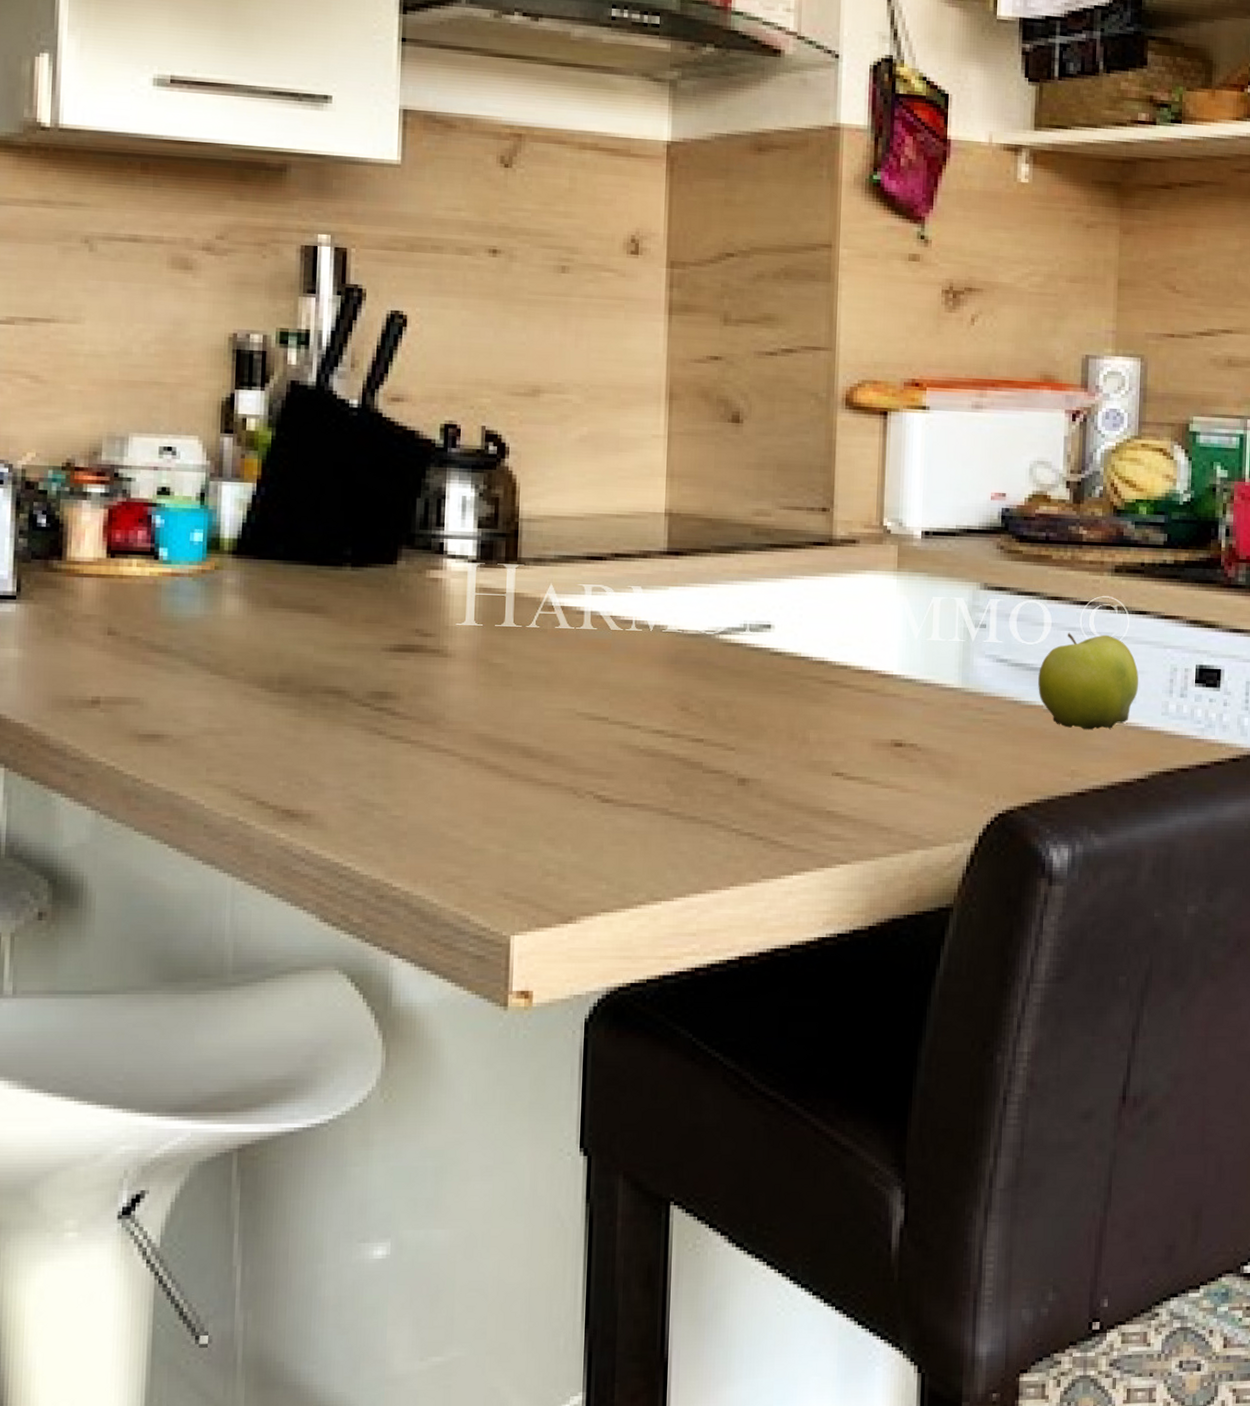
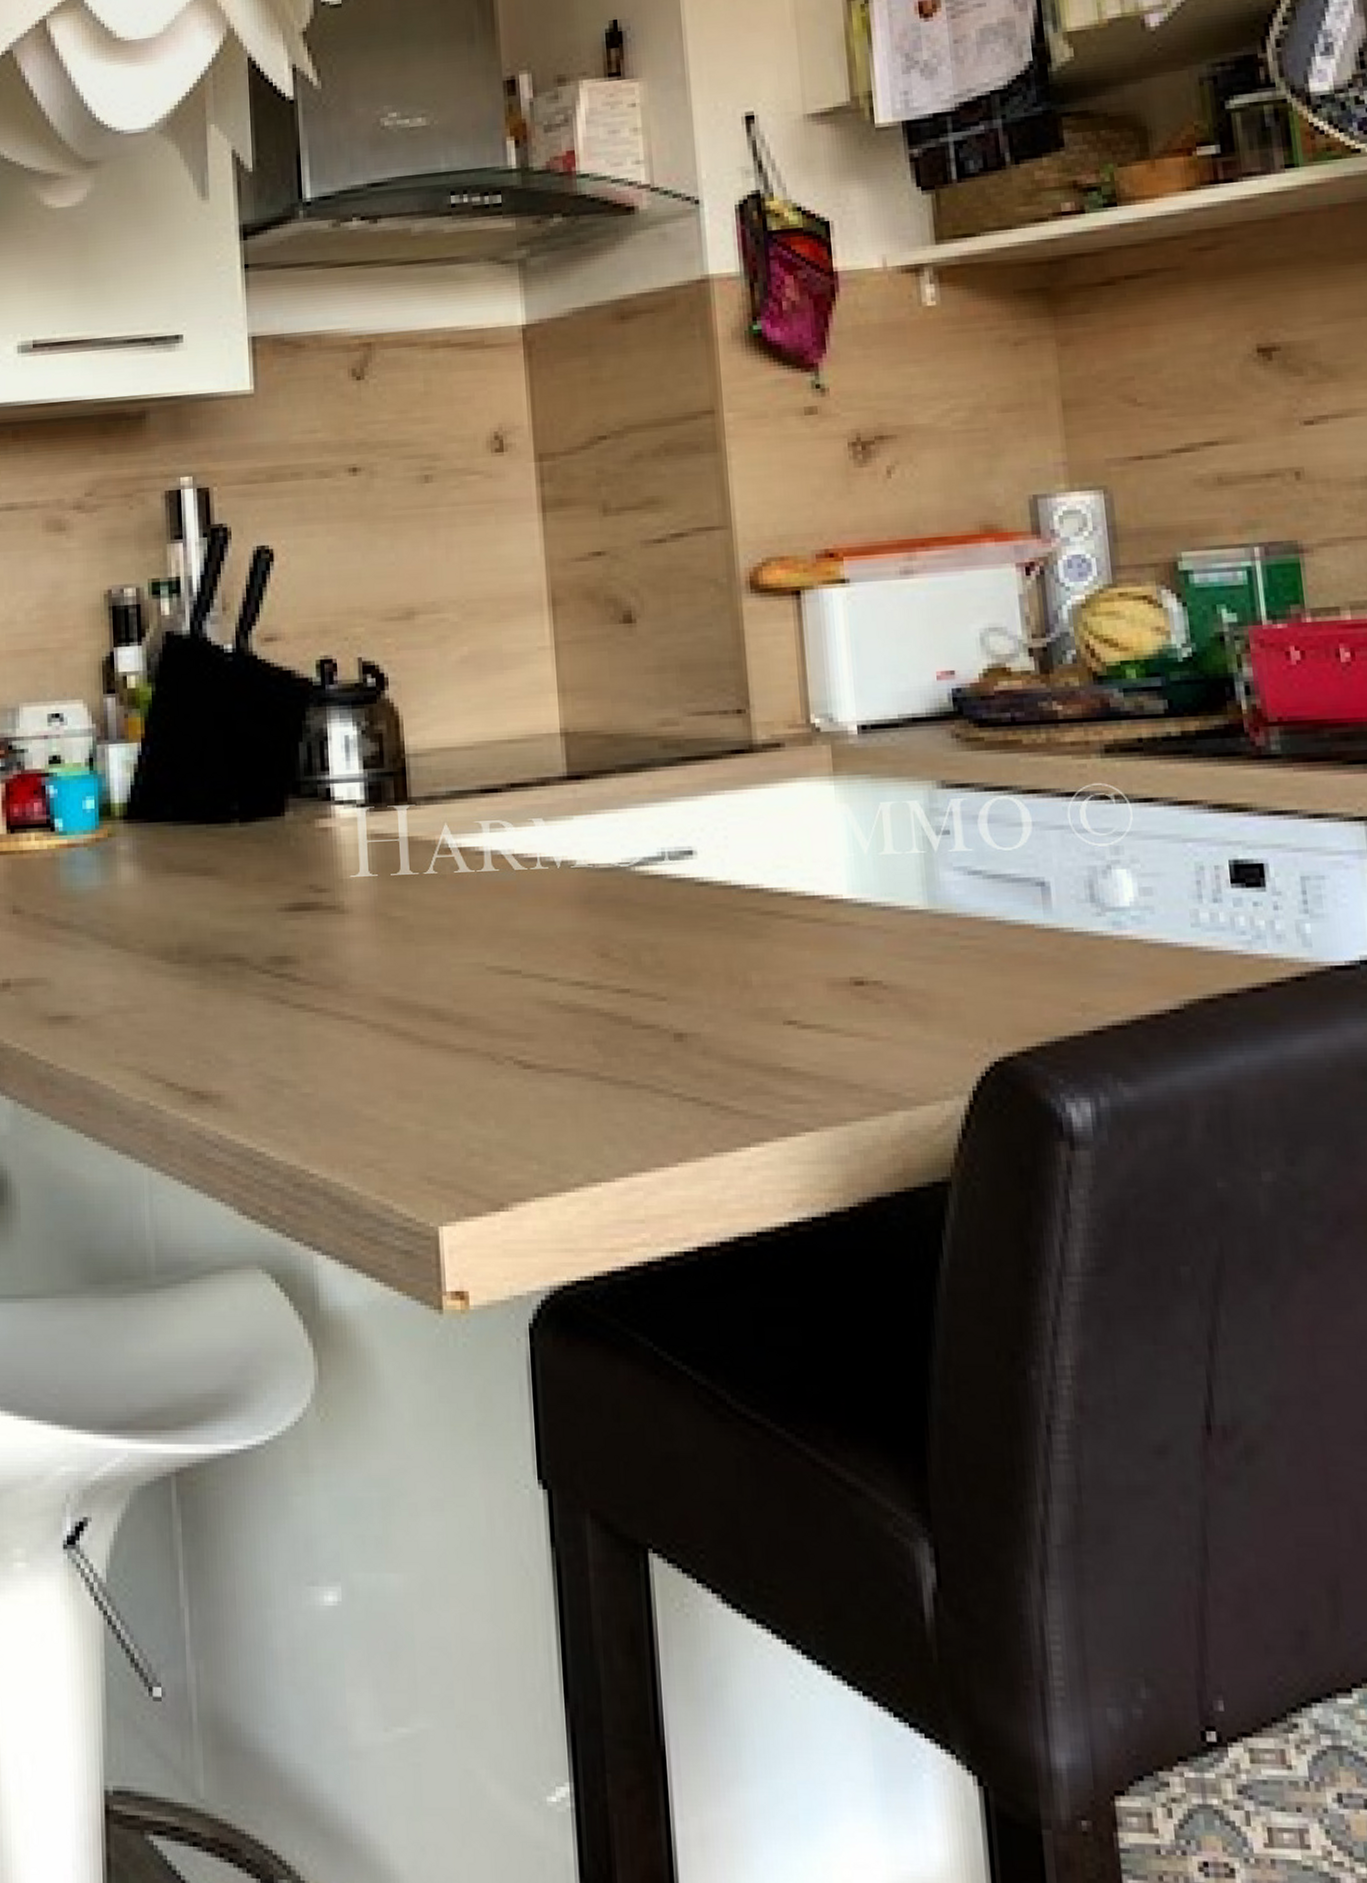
fruit: present [1038,632,1139,730] -> none [1023,831,1156,951]

